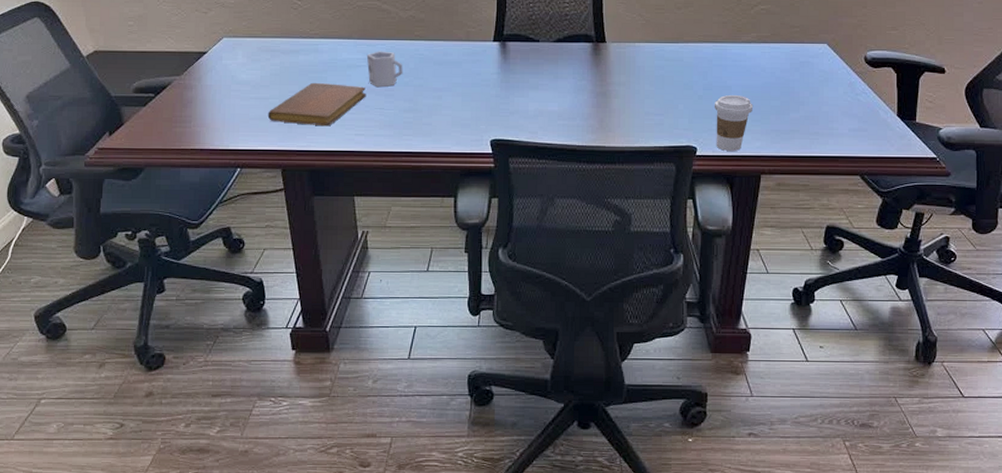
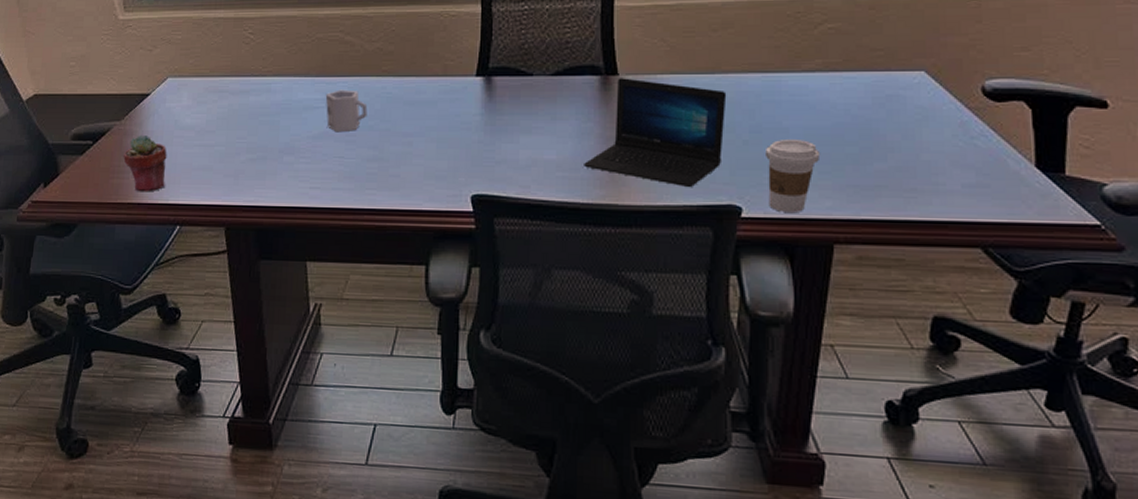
potted succulent: none [184,88,226,139] -> present [123,134,167,192]
notebook: present [267,82,367,127] -> none [212,127,324,178]
laptop: none [579,45,687,133] -> present [584,78,727,188]

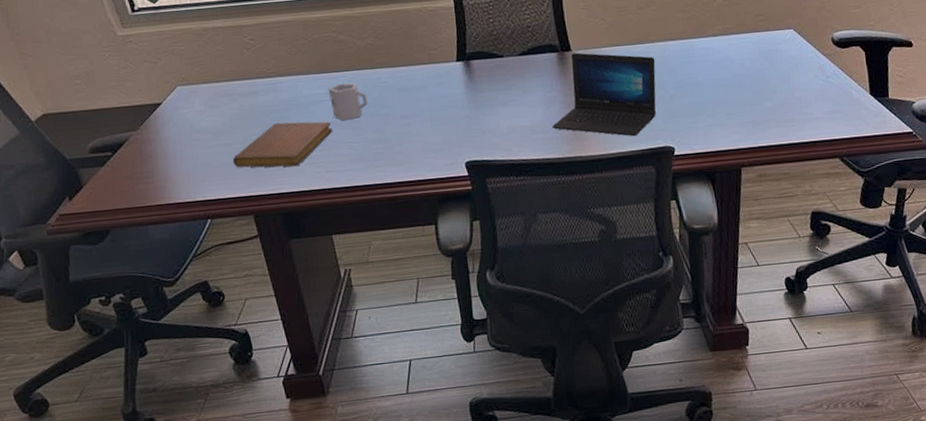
potted succulent: present [123,134,167,192] -> none [144,141,190,194]
notebook: none [212,127,324,178] -> present [232,121,333,168]
coffee cup: present [764,138,821,212] -> none [687,90,727,148]

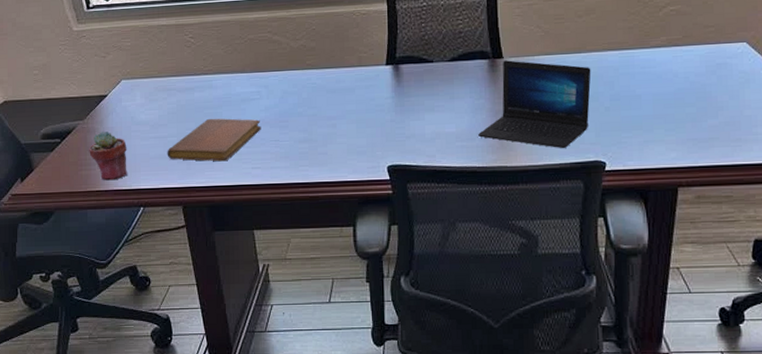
potted succulent: none [144,141,190,194] -> present [88,131,127,181]
cup: present [328,83,368,121] -> none [259,82,296,120]

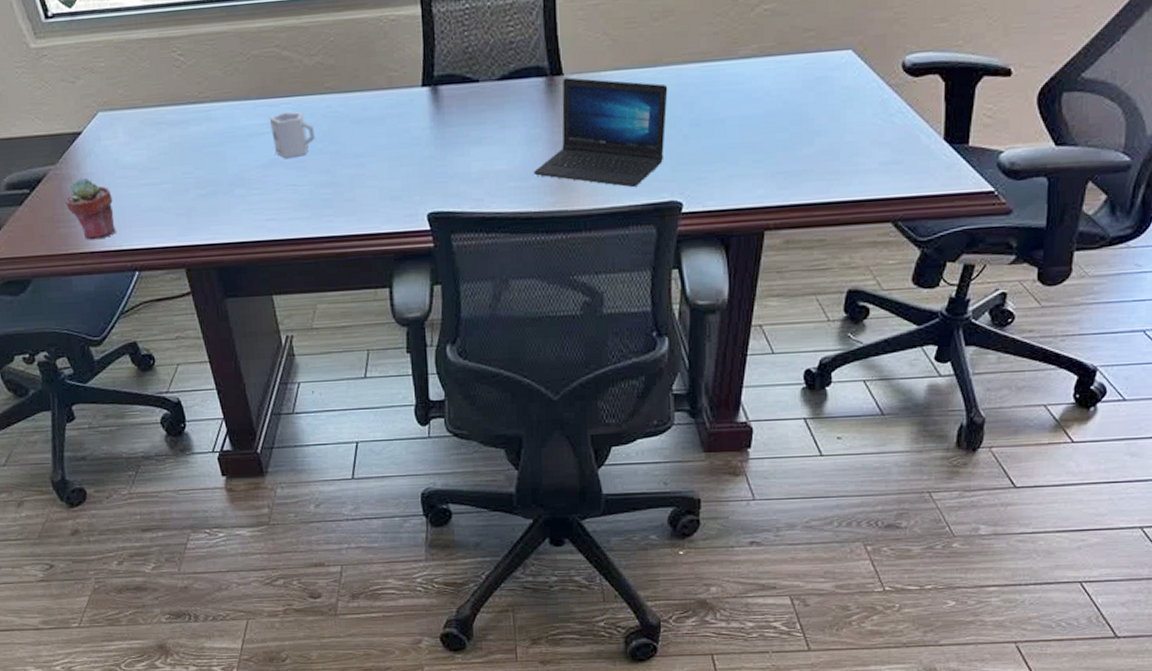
notebook: present [167,118,261,162] -> none [161,158,274,213]
cup: none [259,82,296,120] -> present [269,111,315,159]

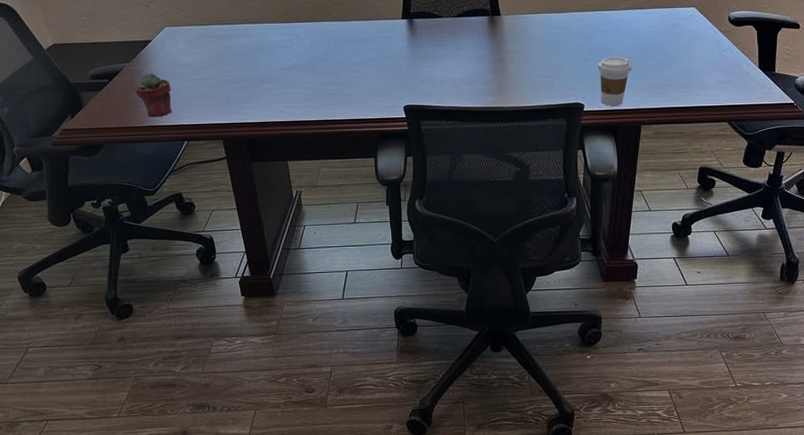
cup: present [269,111,315,159] -> none [291,32,324,65]
laptop: present [534,77,668,188] -> none [480,17,573,93]
coffee cup: none [703,129,755,204] -> present [597,56,632,106]

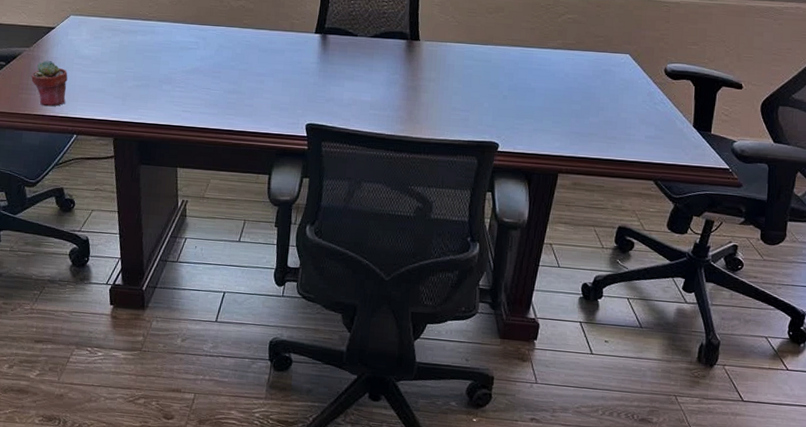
coffee cup: present [597,56,632,106] -> none [517,96,555,150]

